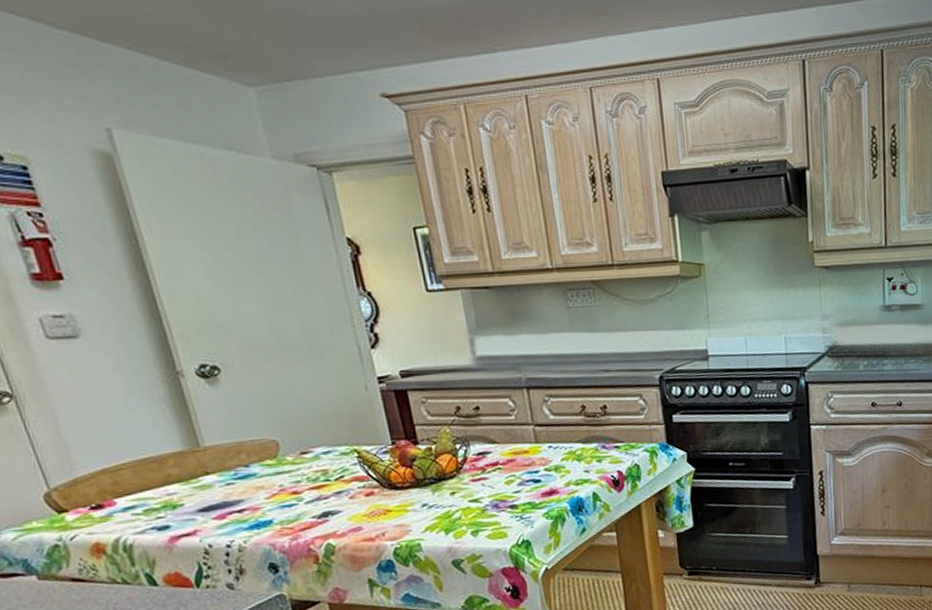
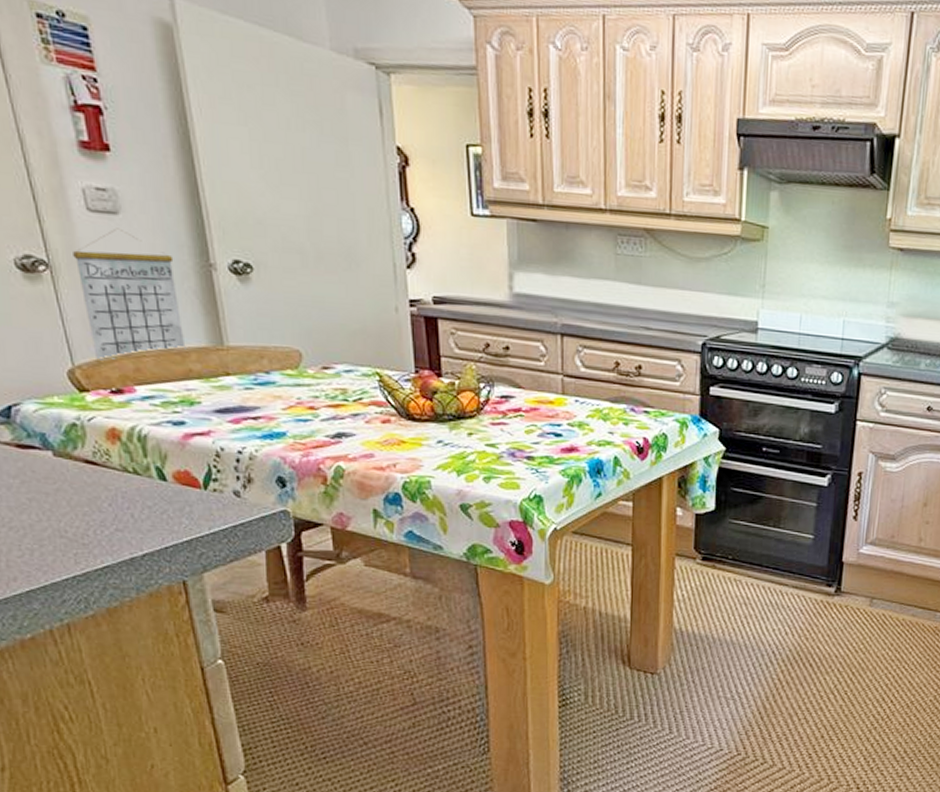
calendar: none [36,351,163,480] -> present [73,228,186,361]

